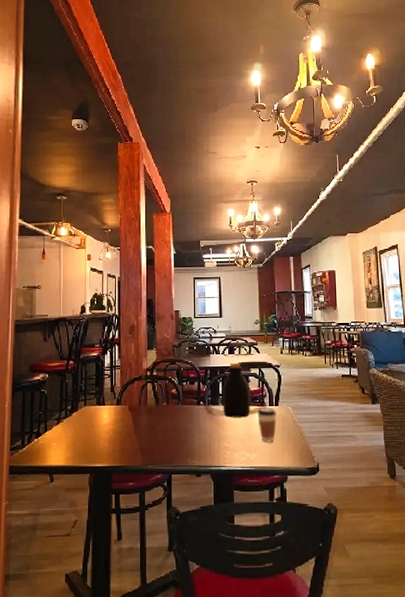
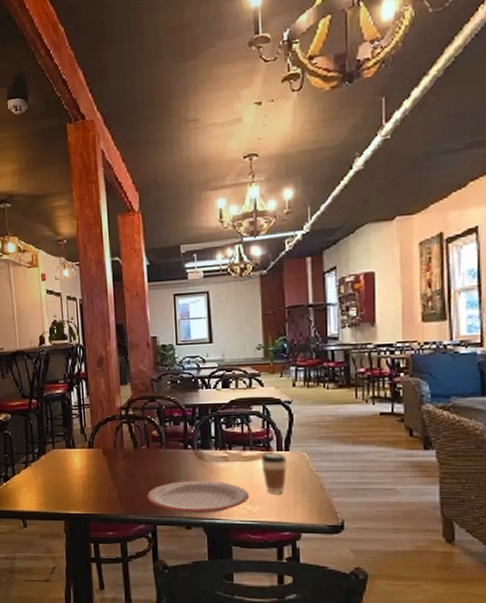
plate: none [164,433,247,463] -> present [146,481,249,514]
bottle: present [223,362,250,418] -> none [216,398,252,464]

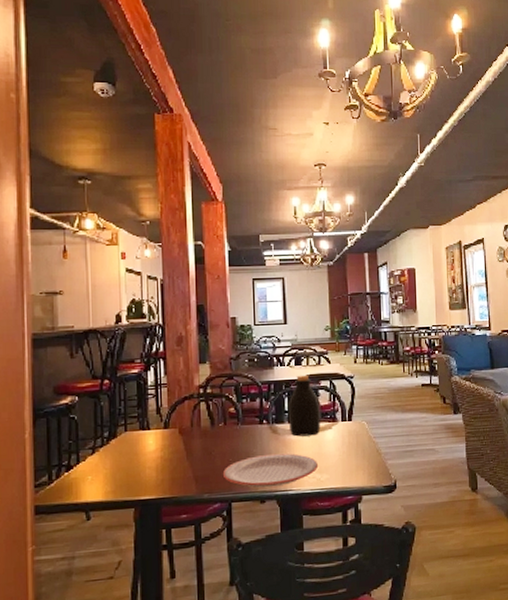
bottle: none [216,398,252,464] -> present [289,374,321,437]
coffee cup: present [261,453,287,494] -> none [328,423,350,462]

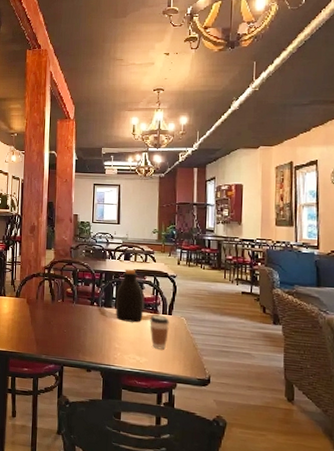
plate: present [222,453,318,488] -> none [58,331,138,360]
coffee cup: none [328,423,350,462] -> present [150,315,169,350]

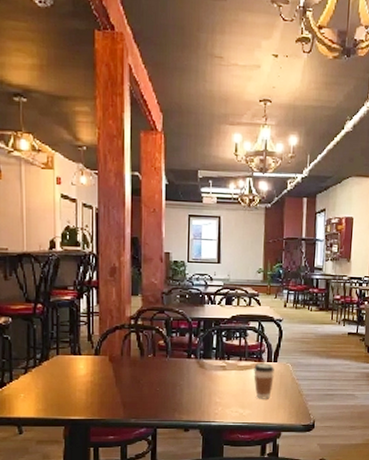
bottle: present [116,269,144,323] -> none [216,314,247,373]

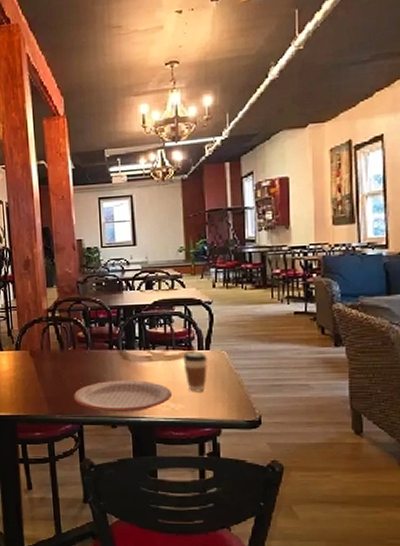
plate: none [149,388,241,418] -> present [73,380,172,413]

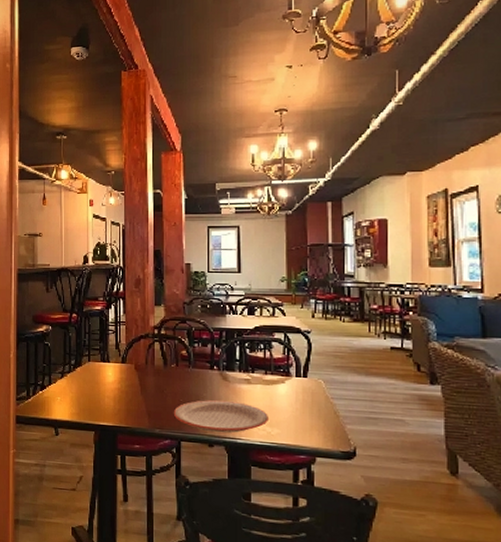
coffee cup: present [183,352,207,392] -> none [281,378,304,419]

